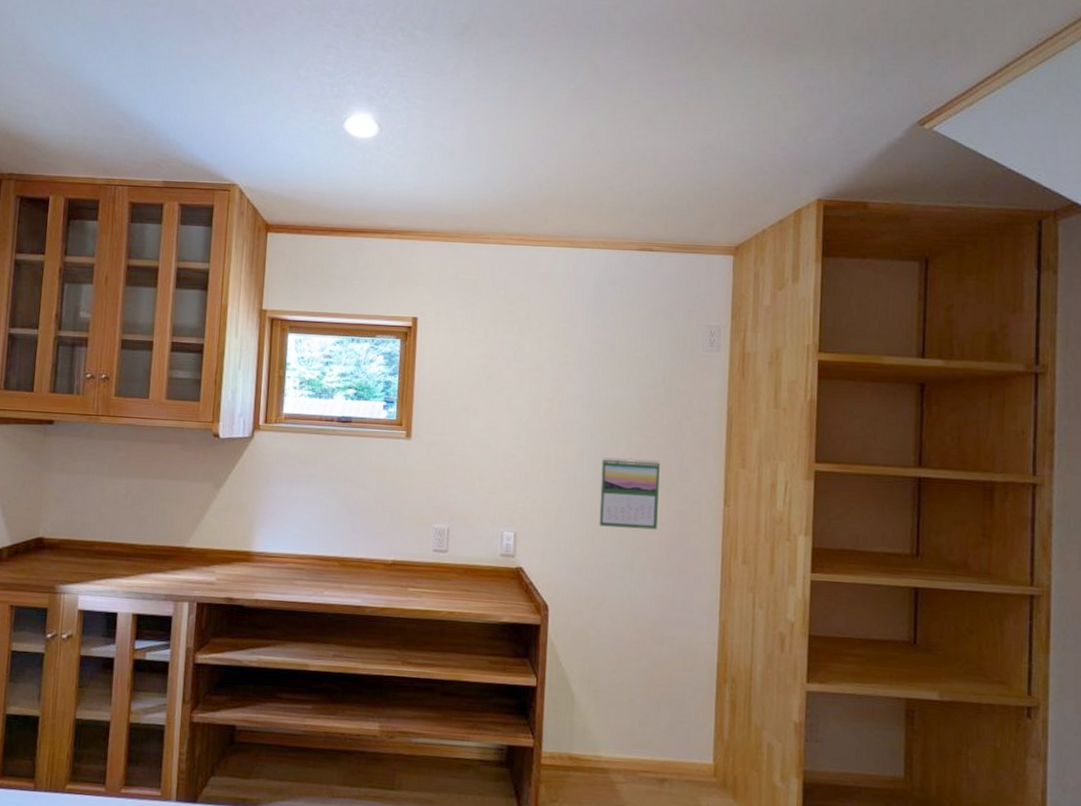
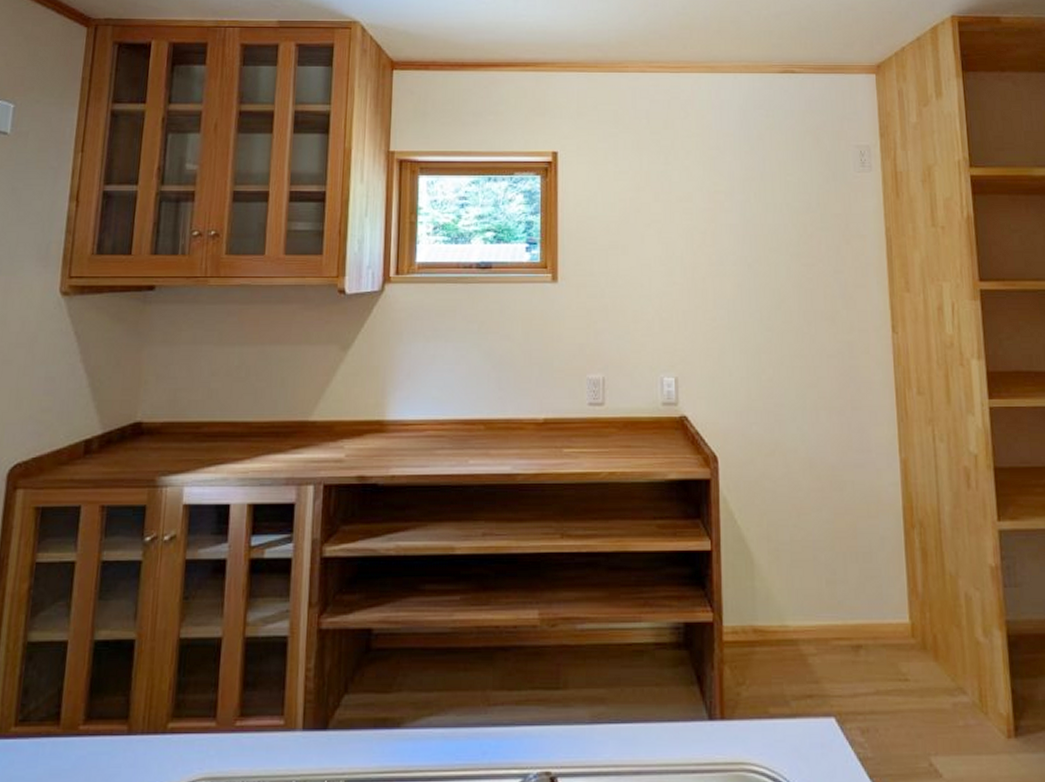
calendar: present [599,457,660,530] -> none [762,288,825,364]

